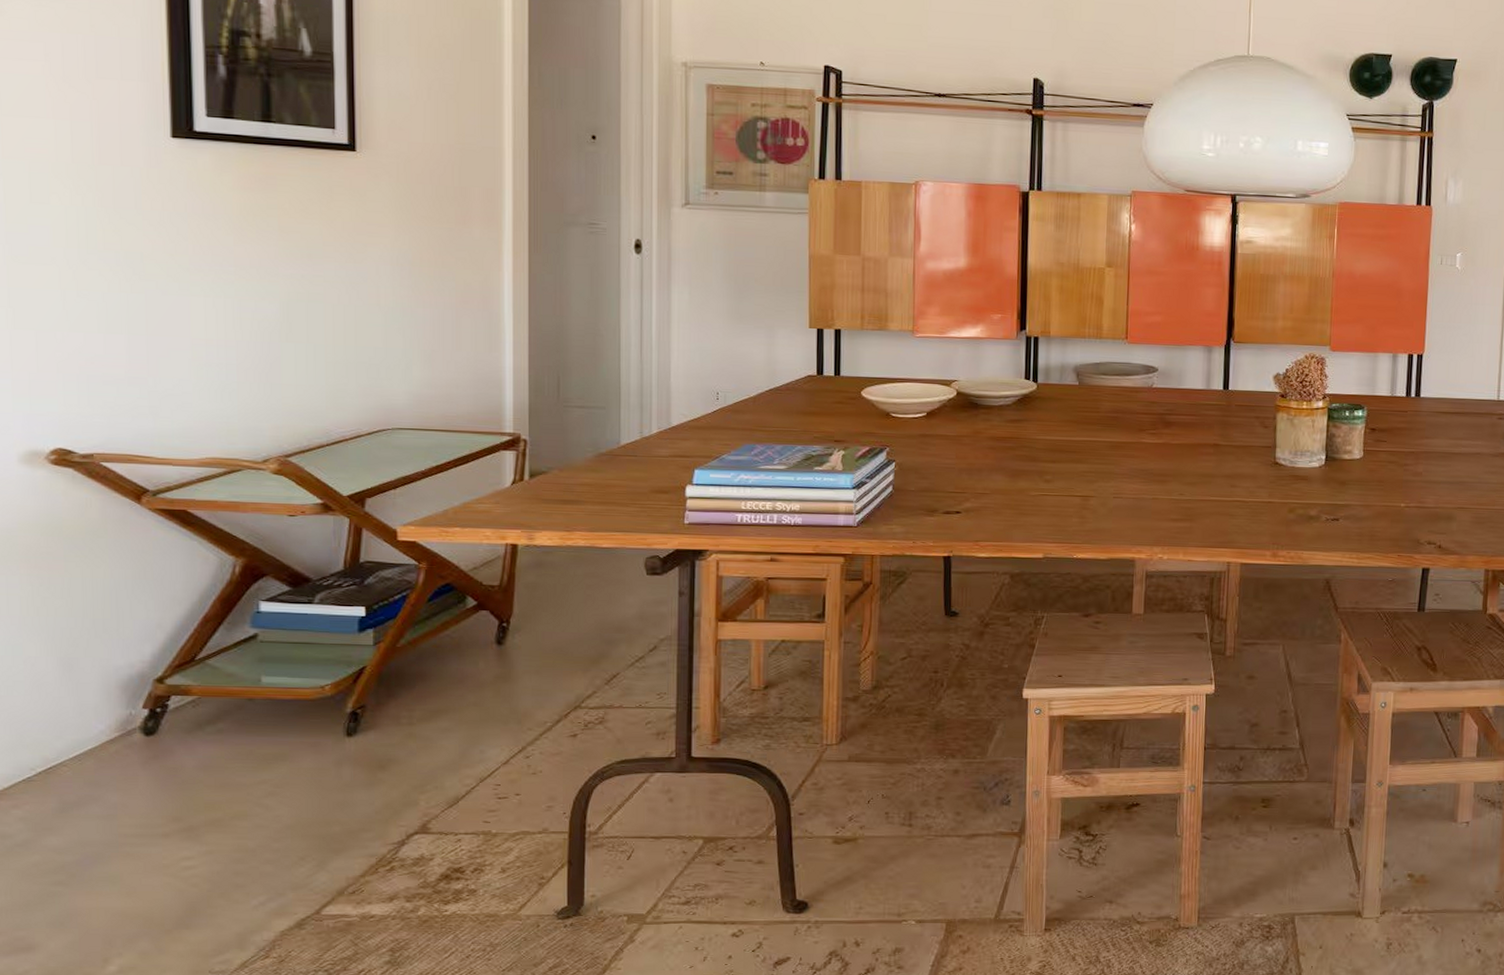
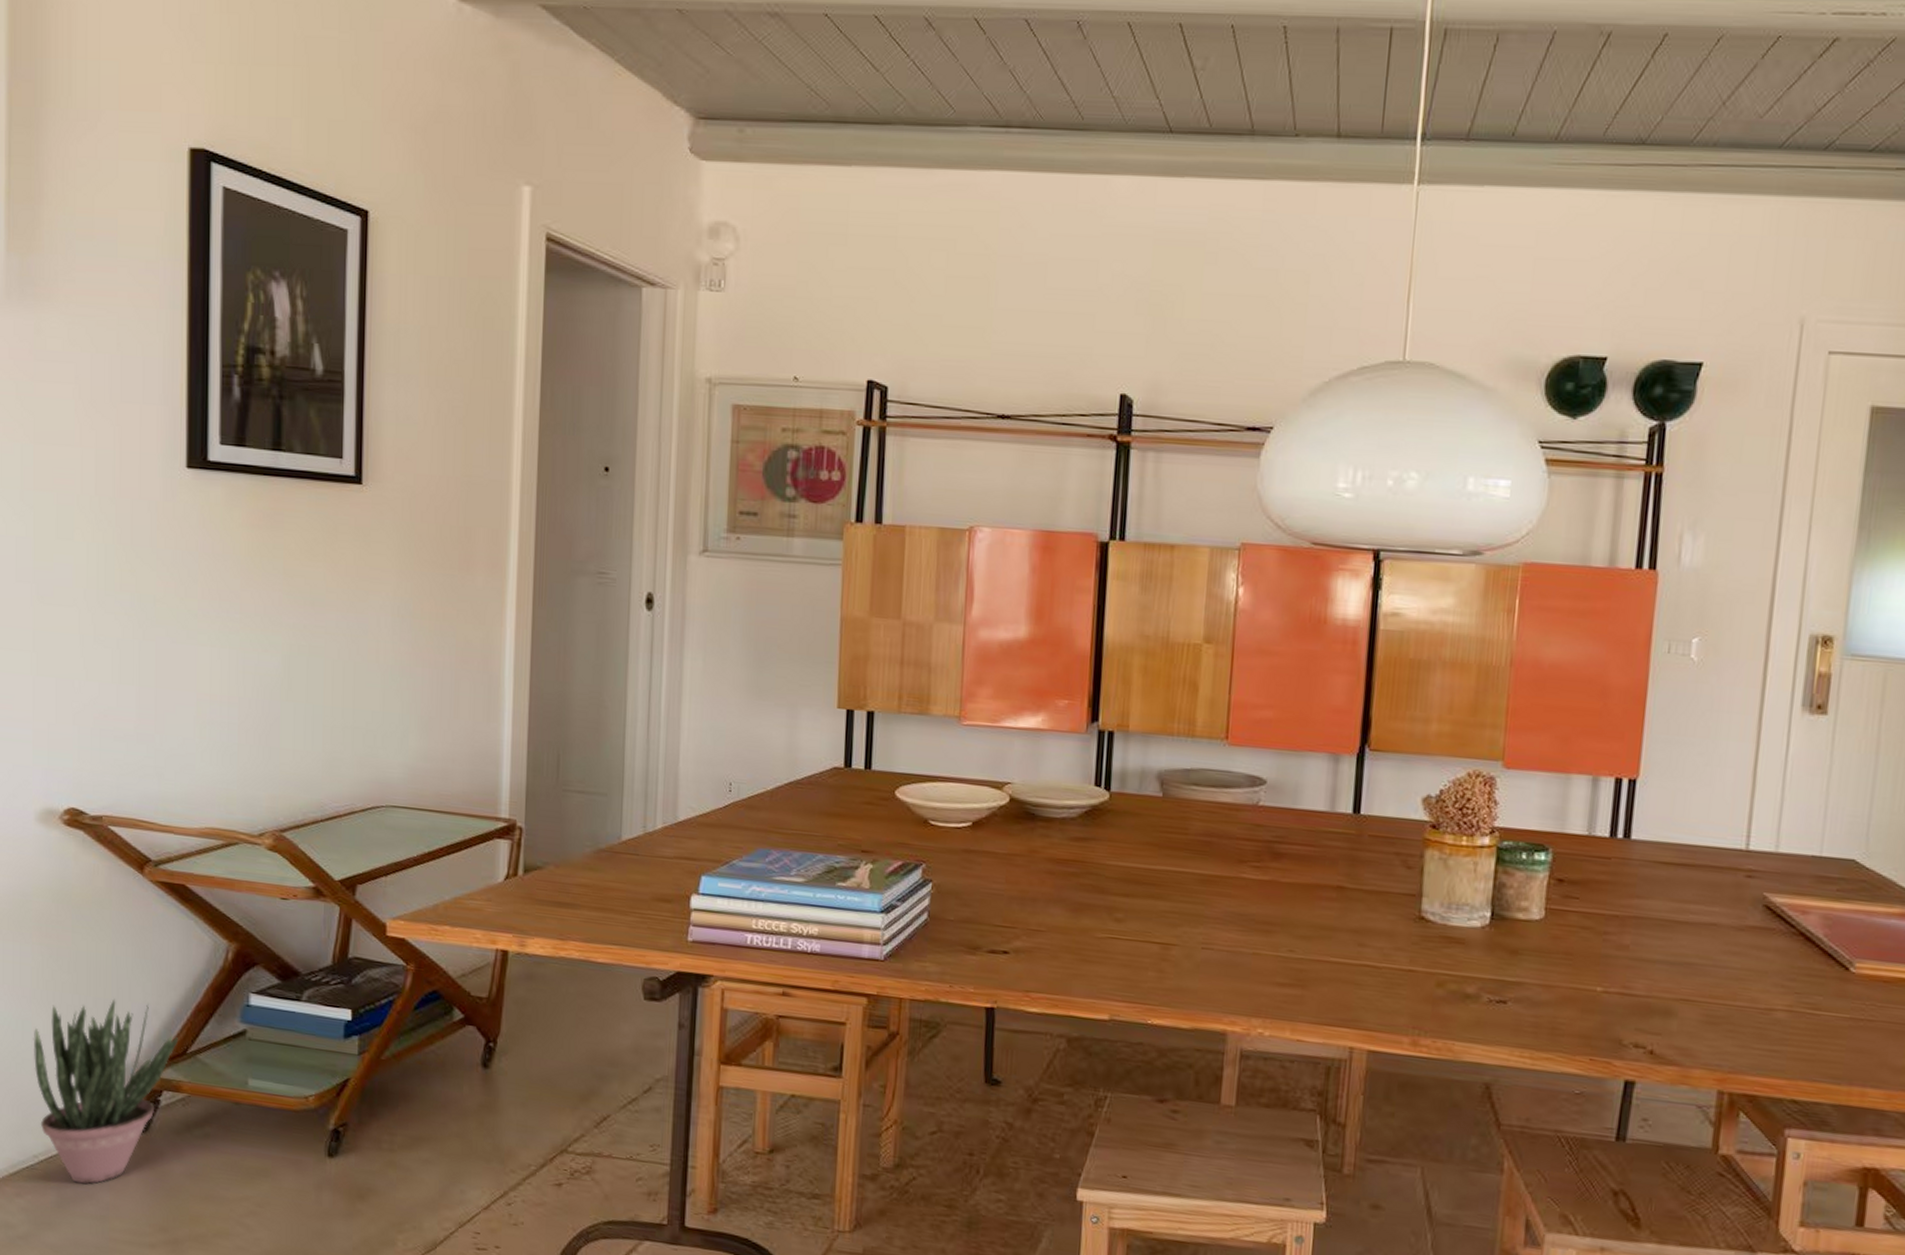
potted plant: none [25,618,186,789] -> present [33,998,179,1184]

